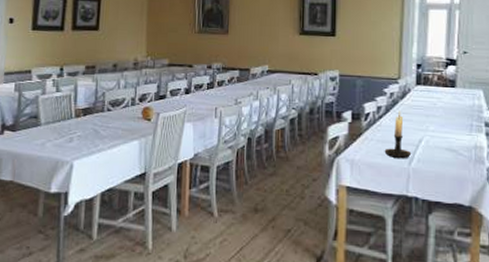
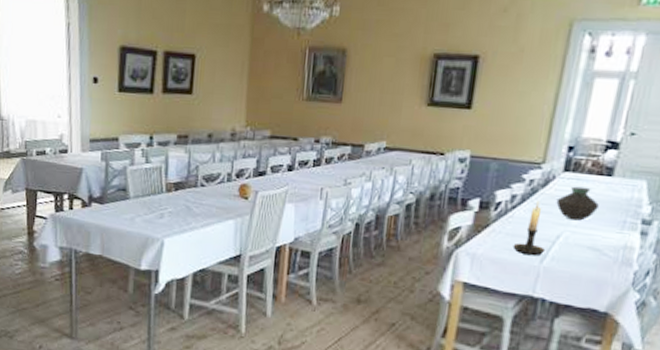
vase: none [414,97,449,126] -> present [556,186,599,221]

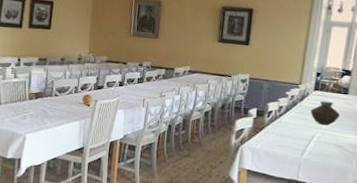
candle holder: present [512,200,546,256] -> none [281,110,305,151]

